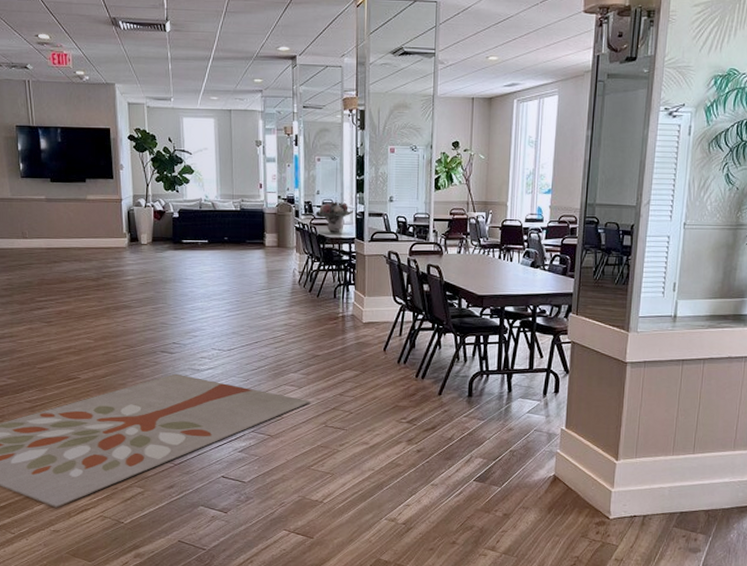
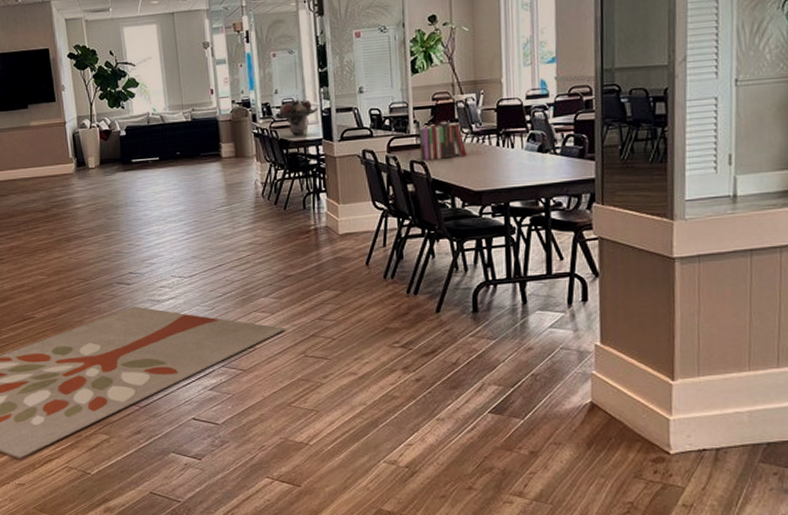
books: none [436,234,475,266] -> present [418,121,468,160]

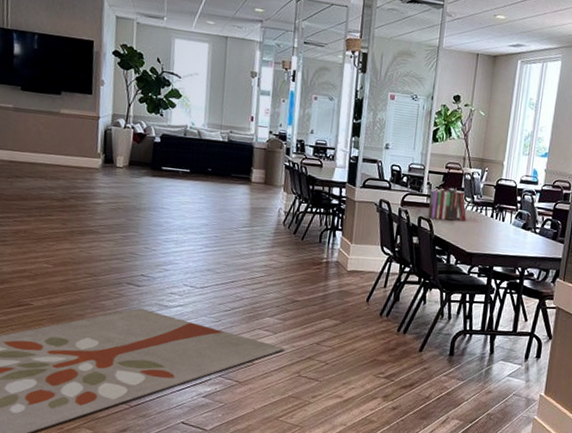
flower arrangement: present [275,99,318,136] -> none [307,142,347,176]

